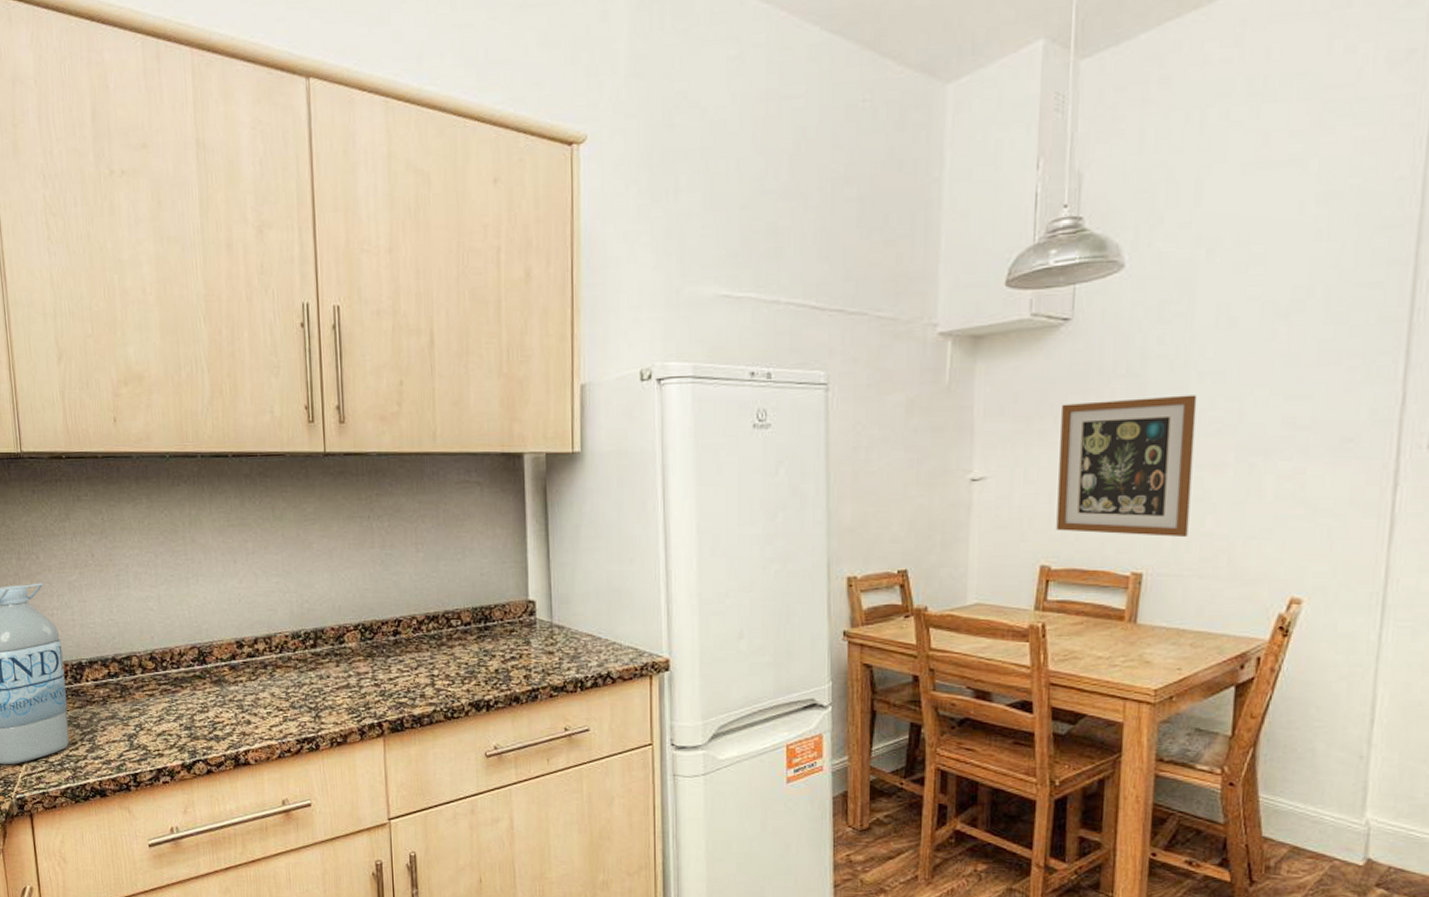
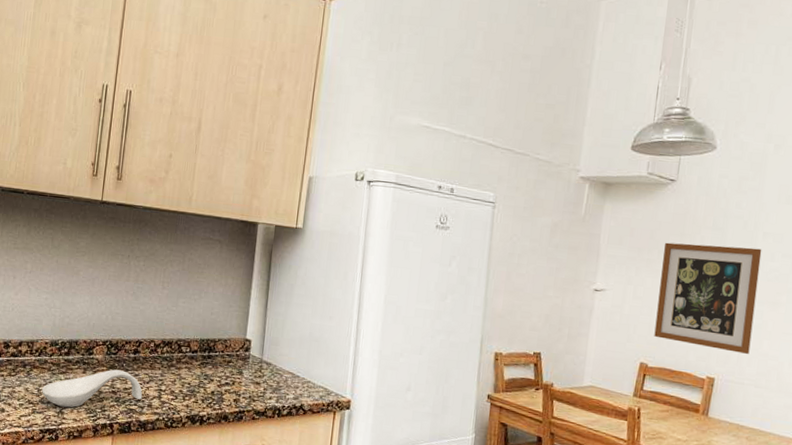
spoon rest: none [291,657,412,710] -> present [42,369,143,408]

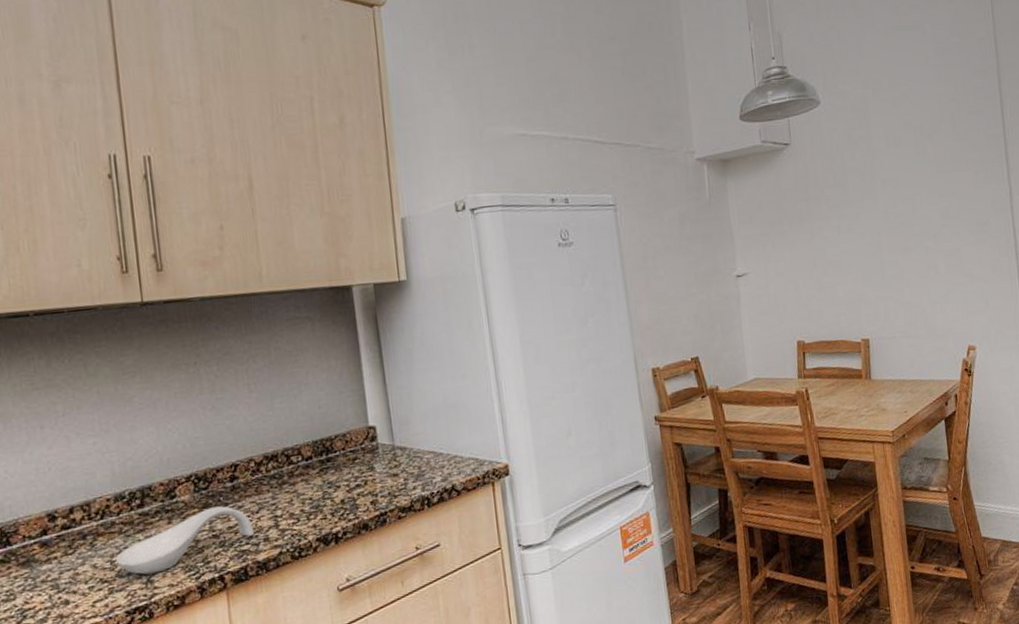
wall art: present [654,242,762,354] -> none [794,197,895,312]

